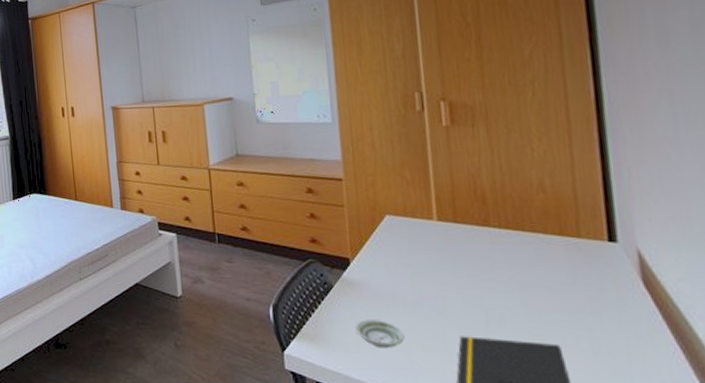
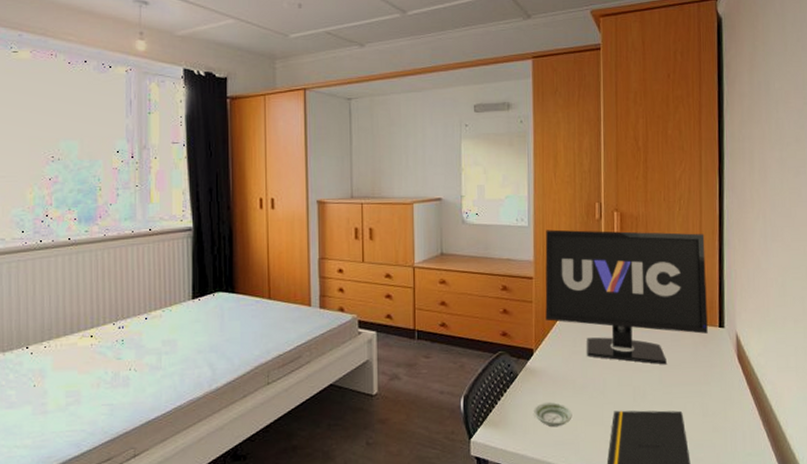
monitor: none [354,122,591,285] -> present [545,229,708,365]

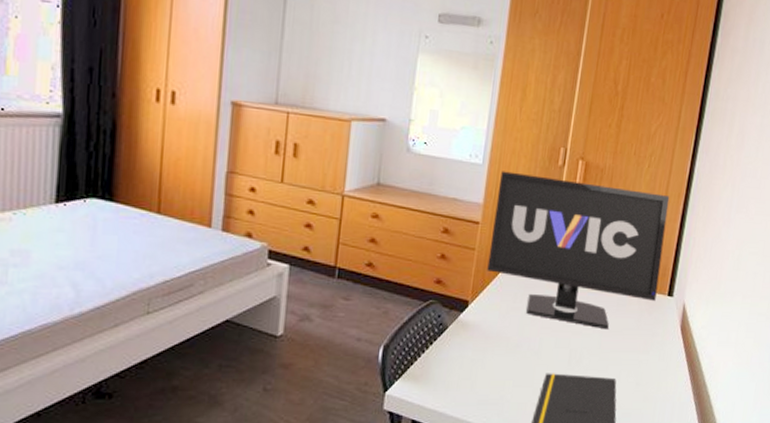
saucer: present [534,402,572,428] -> none [460,360,501,386]

